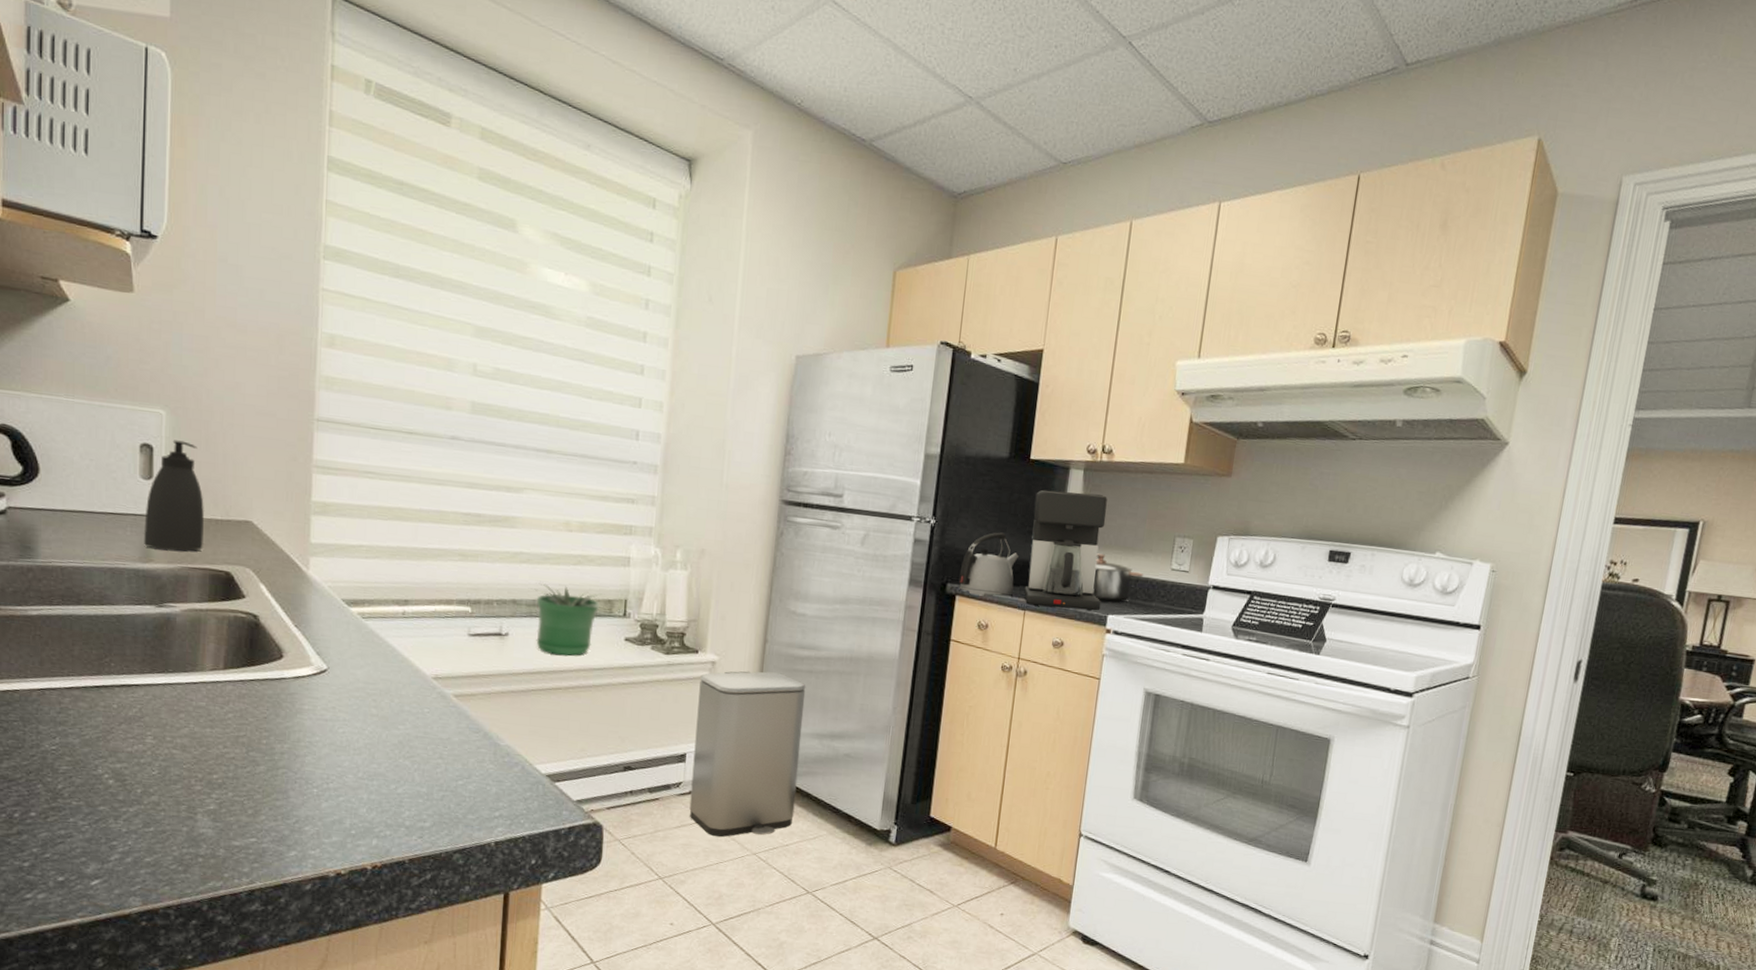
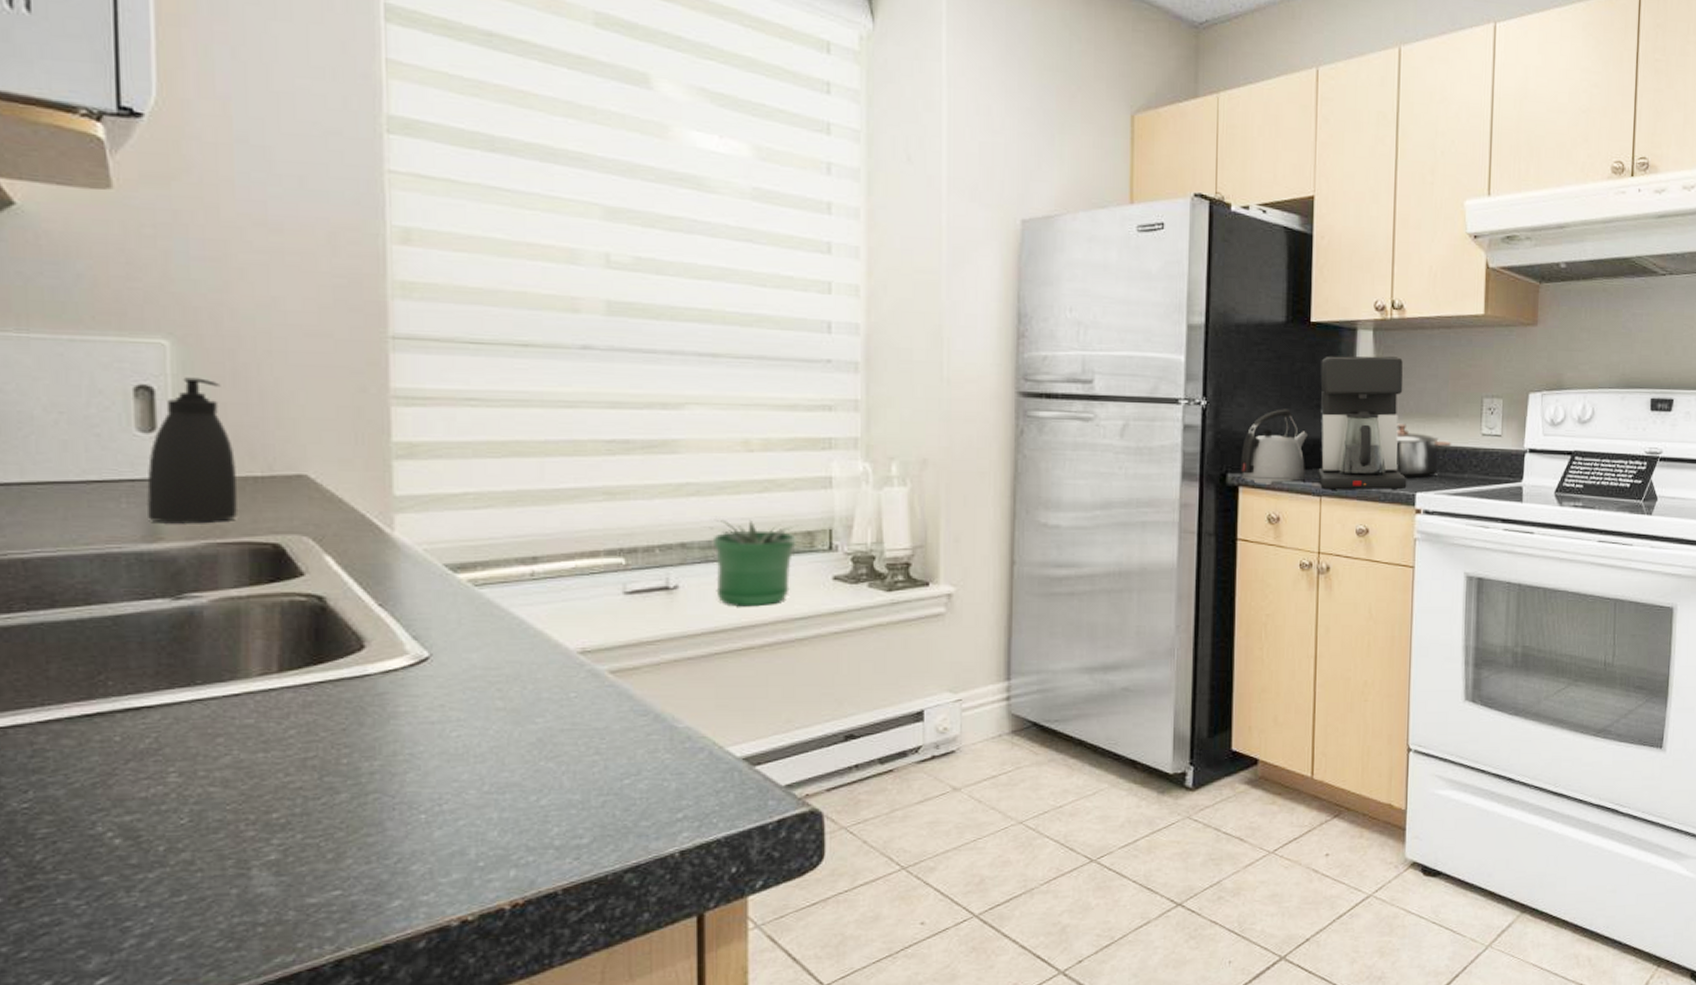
pedal bin: present [689,671,806,837] -> none [933,599,1068,807]

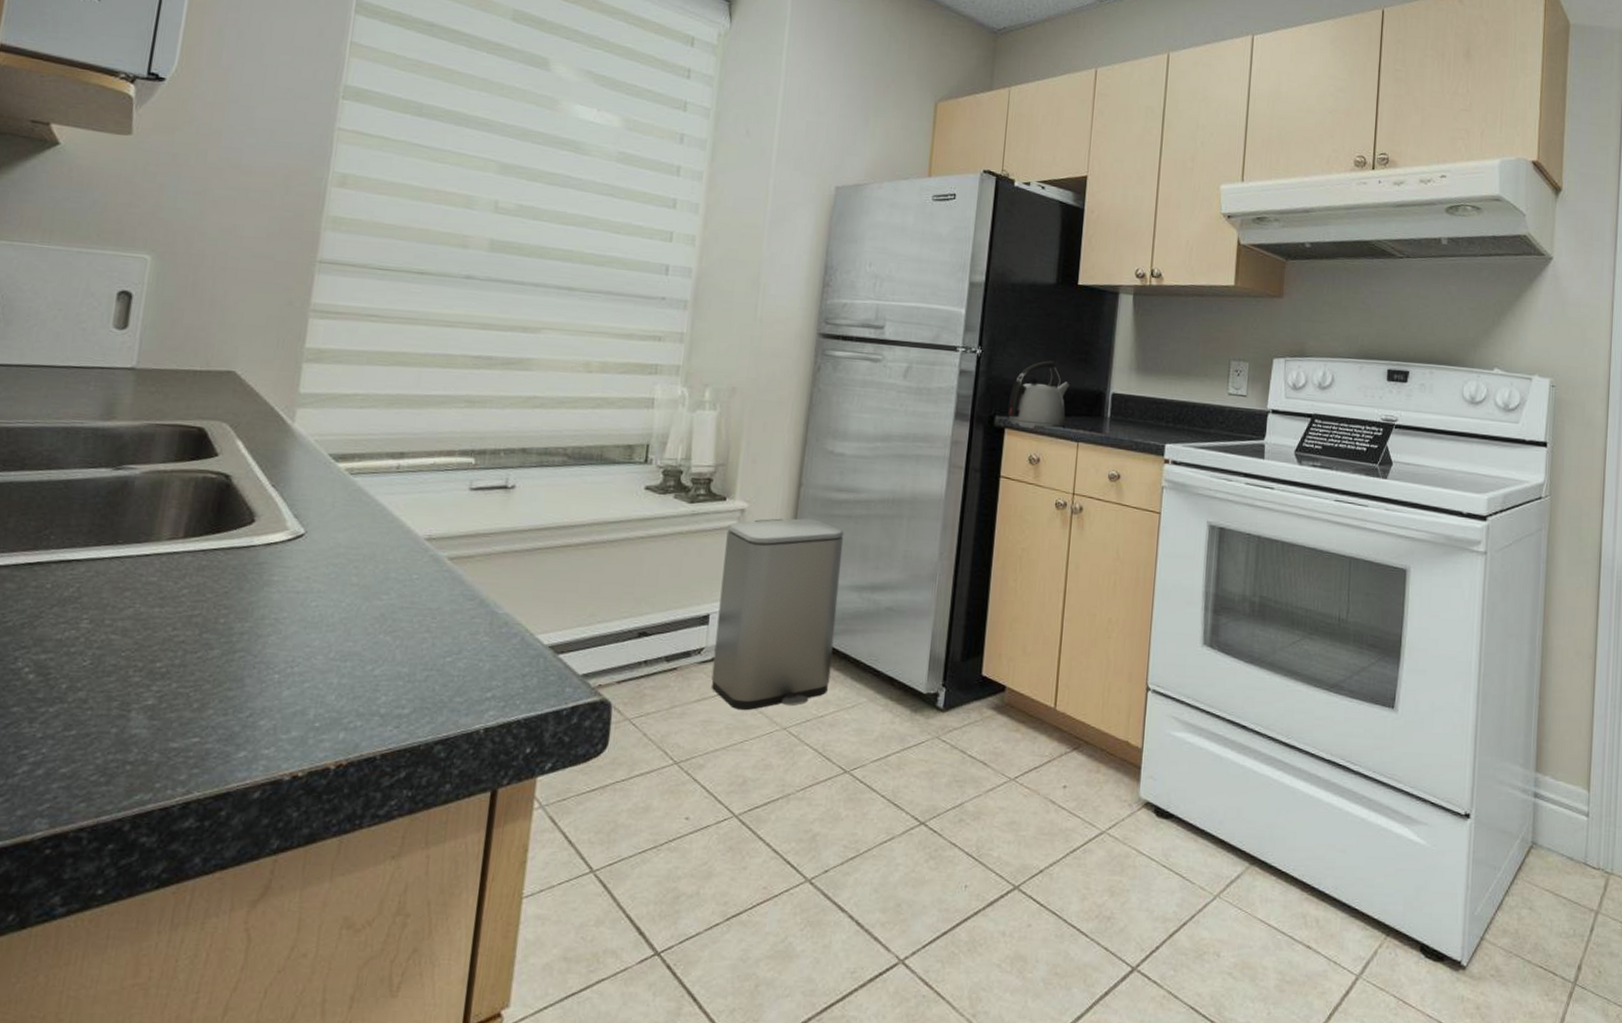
soap dispenser: present [147,377,237,522] -> none [108,286,183,406]
planter: present [709,517,804,607] -> none [546,428,625,509]
pedal bin: none [933,599,1068,807] -> present [711,518,845,710]
coffee maker: present [1318,355,1407,490] -> none [1076,315,1159,440]
cooking pot: present [1396,424,1452,478] -> none [1148,380,1201,431]

